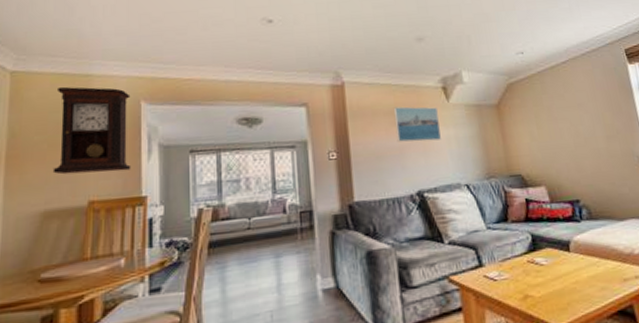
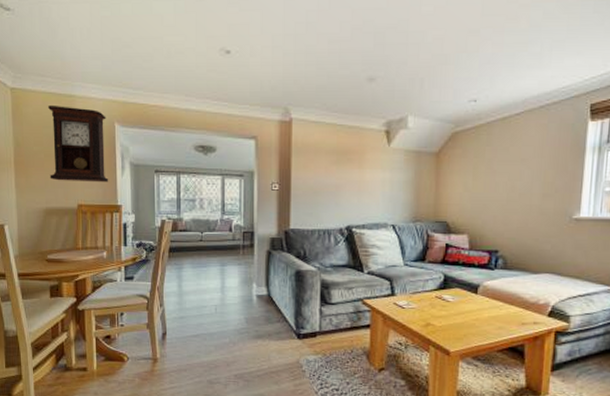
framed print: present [393,106,441,142] -> none [334,147,377,182]

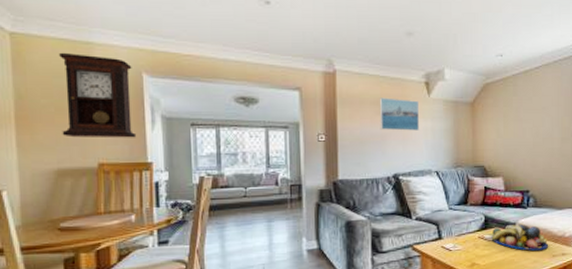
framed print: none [334,147,377,182] -> present [379,97,419,131]
fruit bowl: none [450,286,518,316] -> present [491,224,549,251]

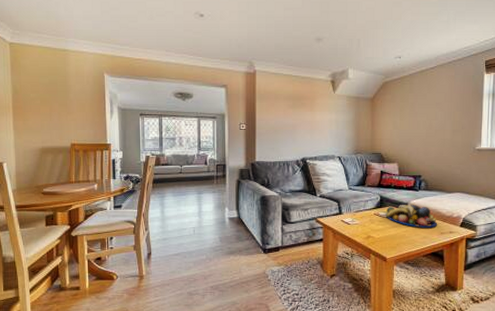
pendulum clock: present [58,52,137,138] -> none [43,57,99,124]
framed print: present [379,97,419,131] -> none [291,94,325,122]

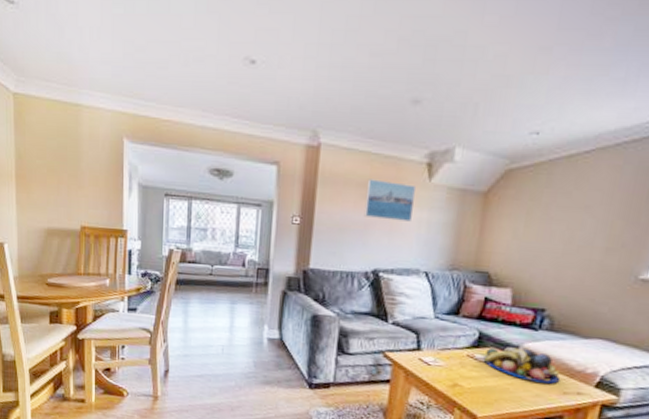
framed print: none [291,94,325,122] -> present [363,179,415,222]

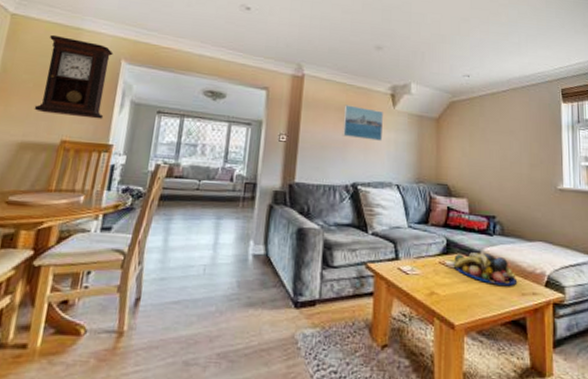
pendulum clock: none [51,114,115,204] -> present [34,34,114,119]

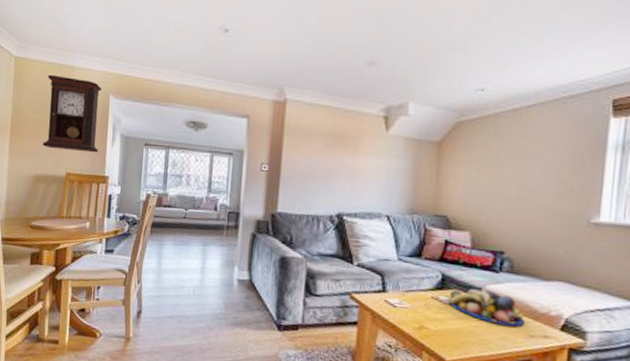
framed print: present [342,105,383,141] -> none [327,130,374,169]

